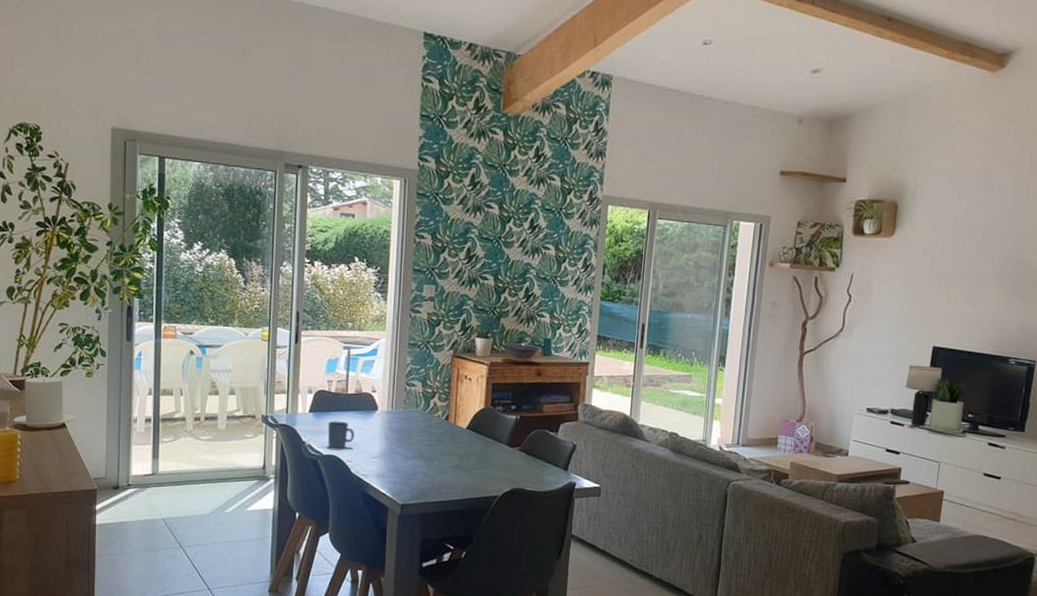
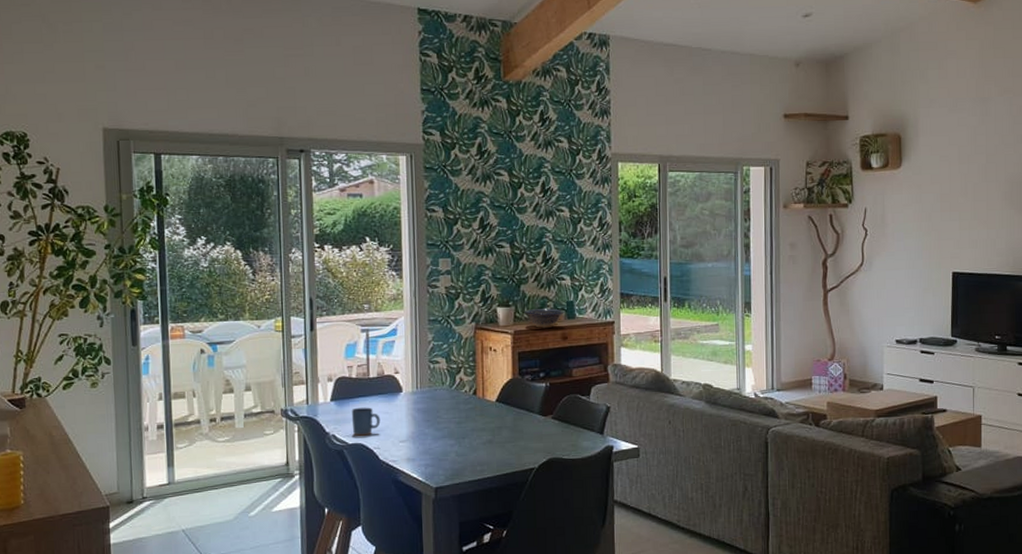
candle: present [13,376,75,428] -> none [14,391,82,447]
table lamp: present [905,365,943,426] -> none [930,292,965,353]
planter: present [925,378,967,434] -> none [955,303,993,357]

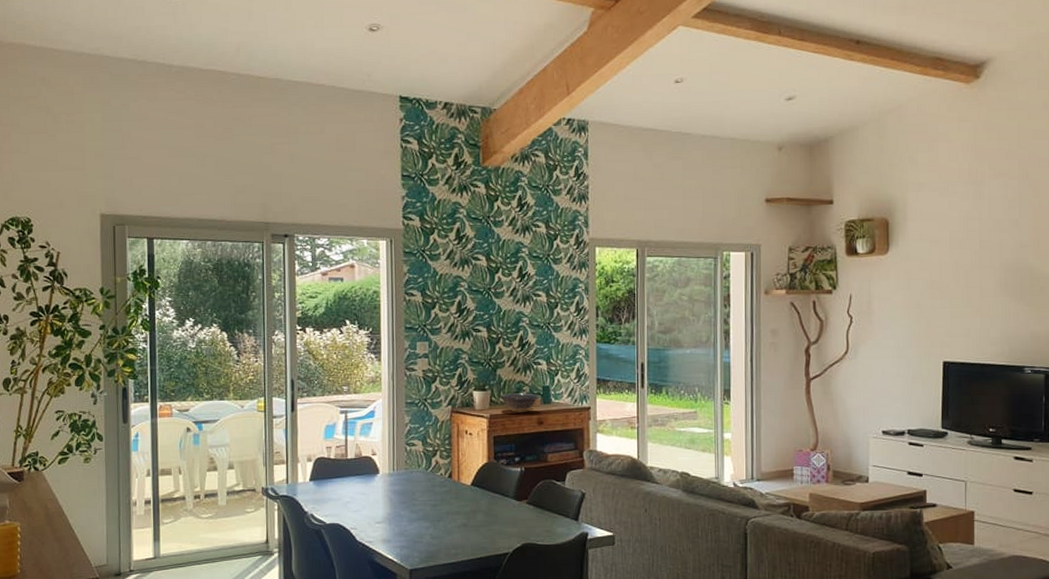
mug: present [351,407,381,436] -> none [329,488,358,516]

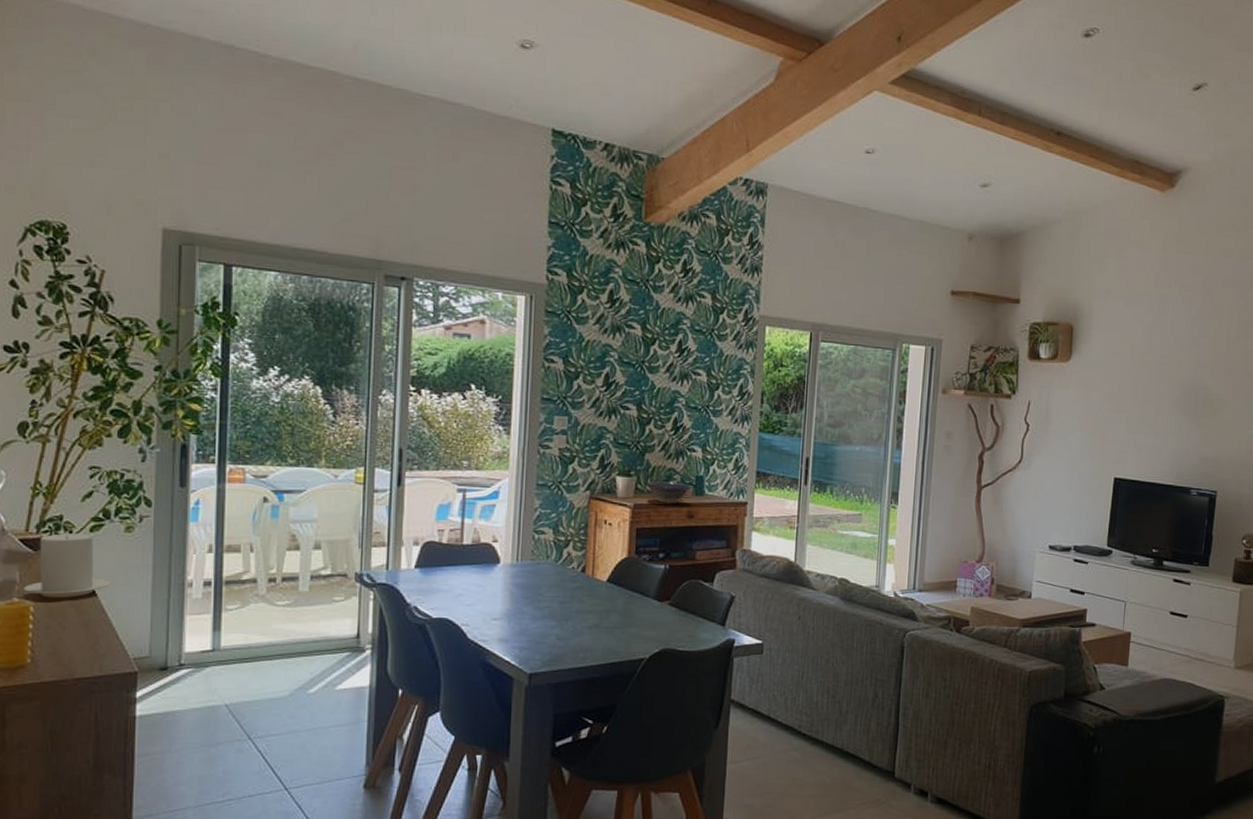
candle: none [12,466,75,519] -> present [23,533,110,597]

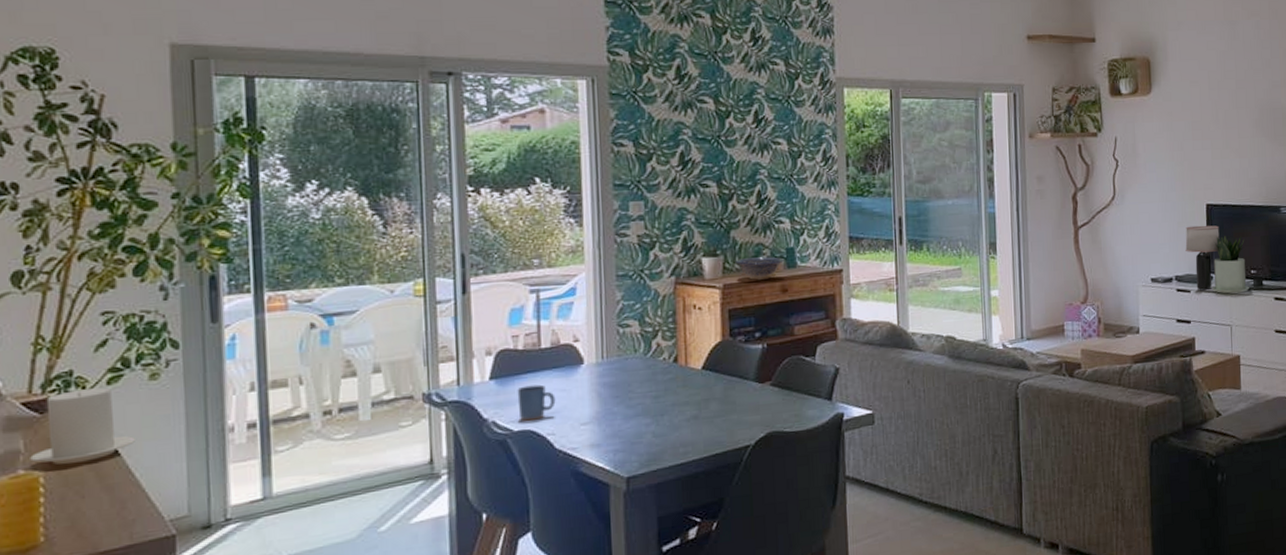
mug: none [438,577,472,610] -> present [517,384,556,421]
table lamp: none [1087,498,1125,563] -> present [1185,225,1220,290]
planter: none [1110,511,1150,570] -> present [1211,236,1249,294]

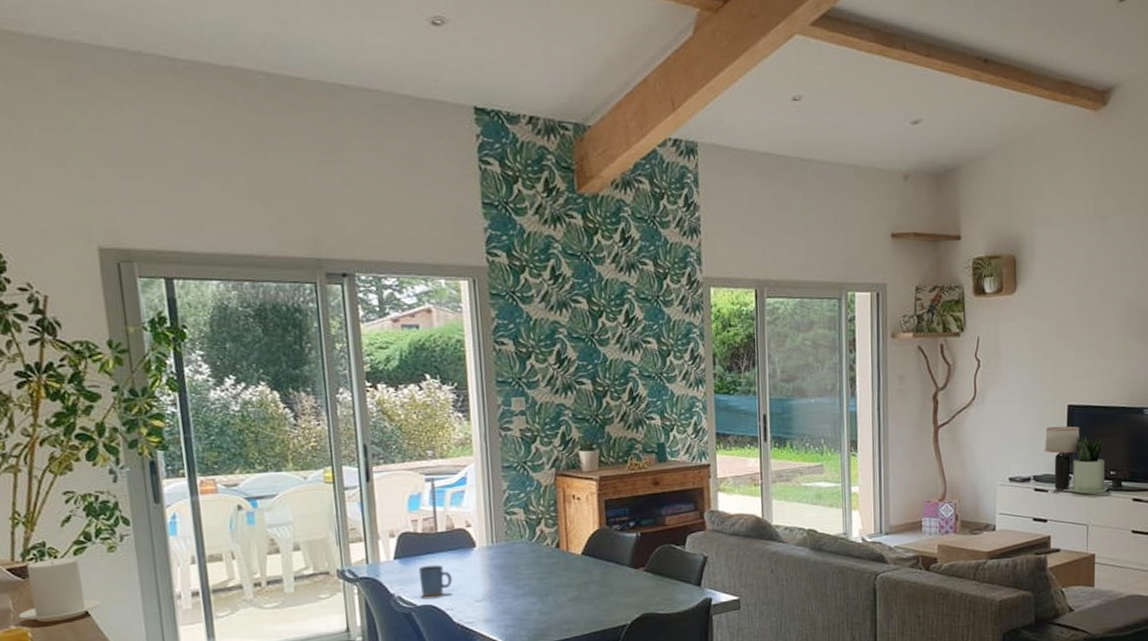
decorative bowl: present [735,256,784,281] -> none [610,451,655,474]

